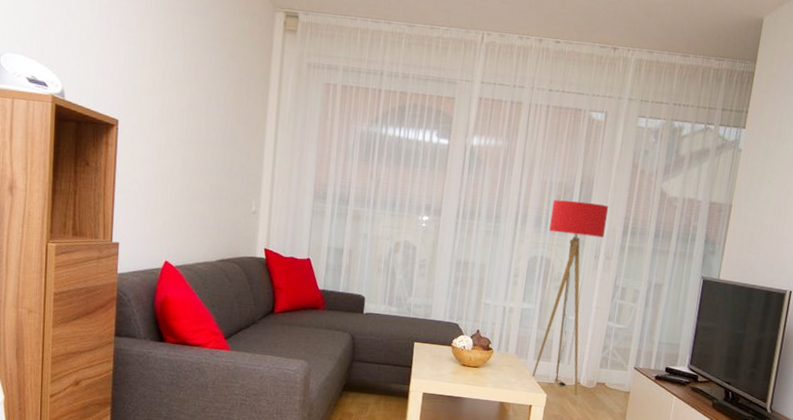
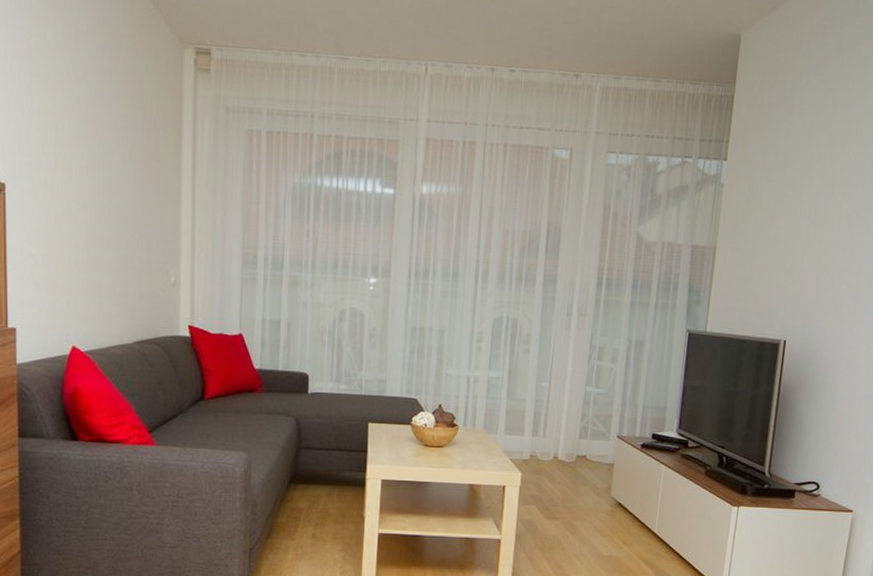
floor lamp: present [532,199,608,395] -> none [504,251,579,472]

